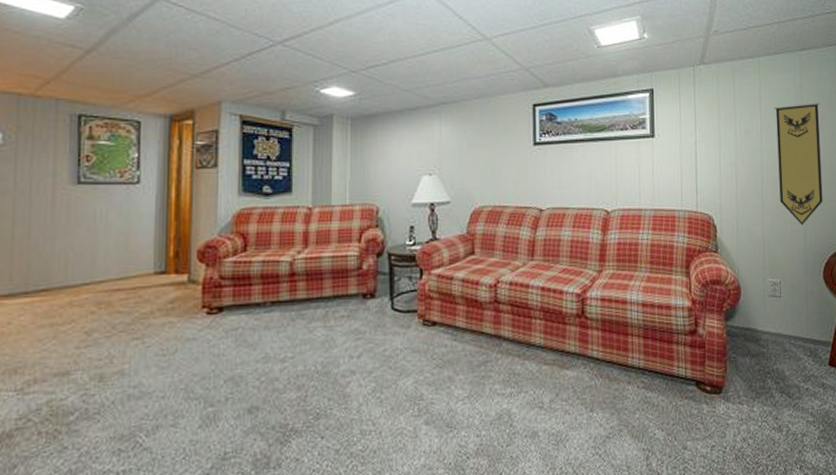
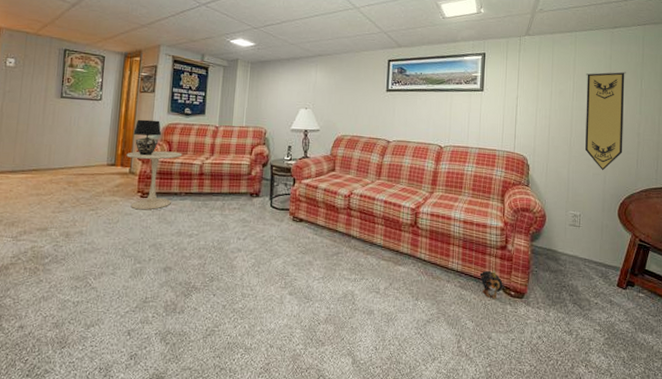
side table: none [182,246,264,332] -> present [126,150,183,210]
table lamp: none [190,205,232,256] -> present [133,119,162,156]
plush toy: none [667,361,700,399] -> present [479,269,506,299]

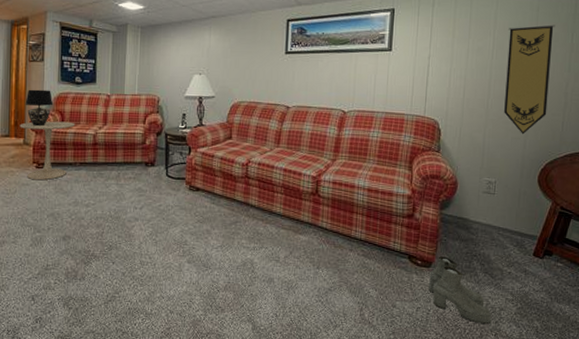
plush toy: present [479,269,506,299] -> none [384,238,412,268]
boots: none [522,287,582,356] -> present [429,256,492,325]

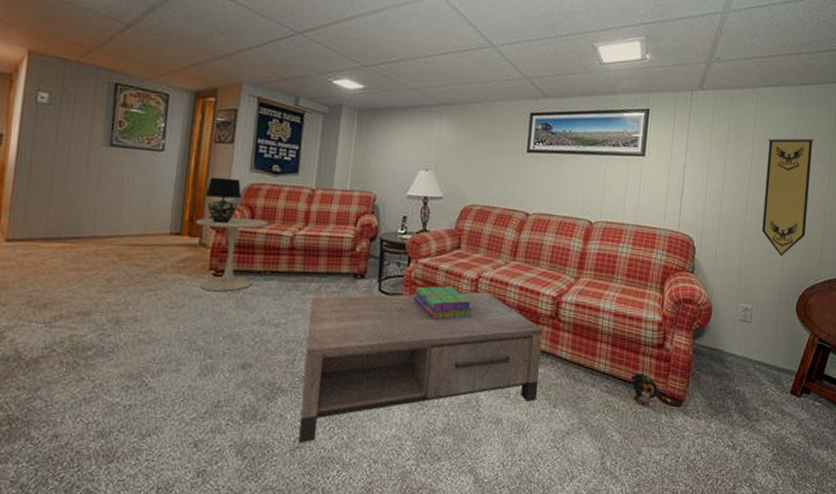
coffee table: none [110,174,306,297] -> present [299,291,543,443]
stack of books: none [195,170,245,198] -> present [414,286,474,320]
plush toy: none [384,238,412,268] -> present [630,371,662,407]
boots: present [429,256,492,325] -> none [678,393,746,474]

